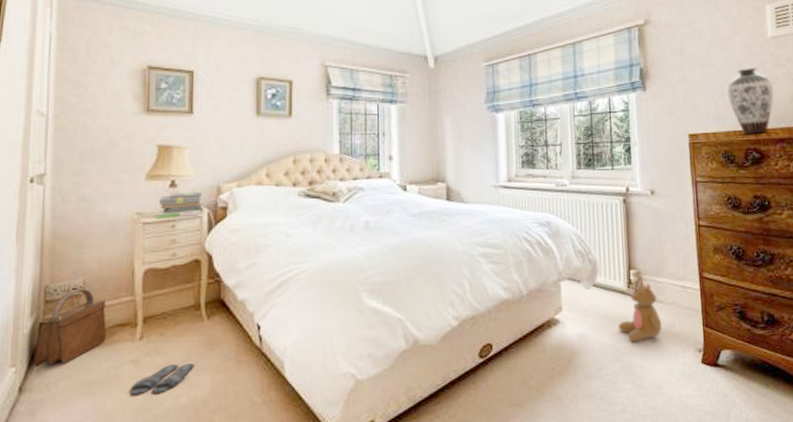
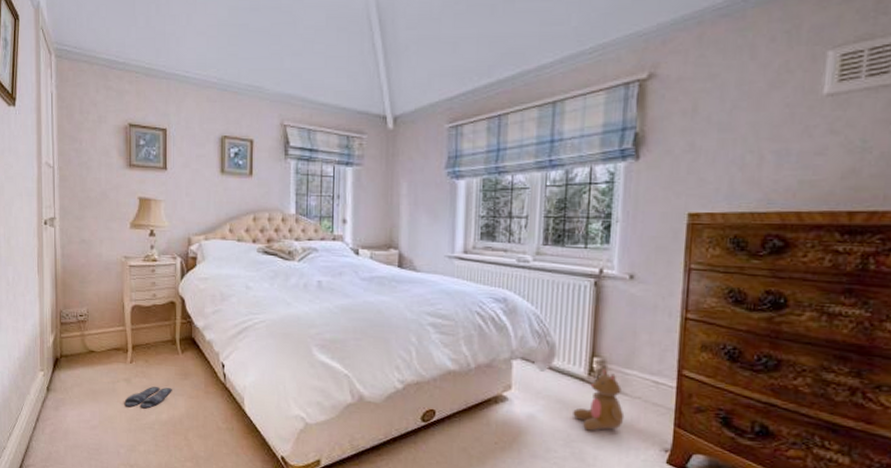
handbag: present [34,289,106,368] -> none [56,316,105,375]
books: present [156,191,203,219] -> none [139,241,176,264]
decorative vase: present [727,68,774,135] -> none [749,134,820,219]

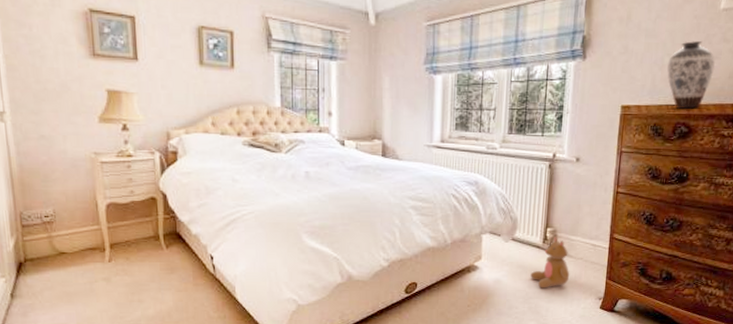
slippers: present [124,387,172,409] -> none [105,284,158,306]
decorative vase: none [749,134,820,219] -> present [666,41,716,110]

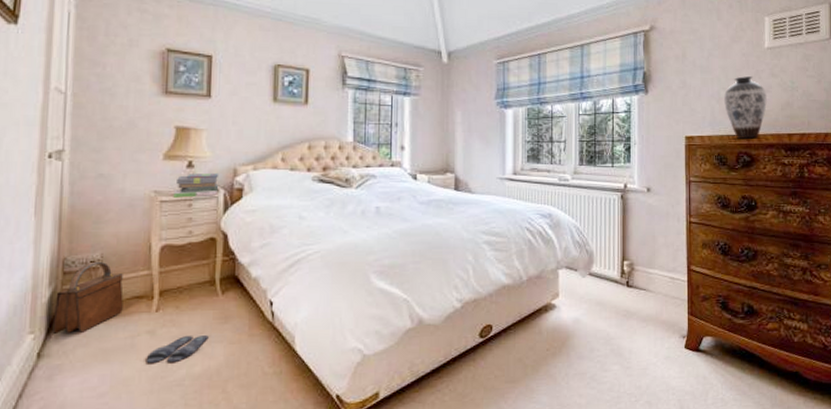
handbag: none [18,217,79,279] -> present [52,262,124,335]
slippers: none [105,284,158,306] -> present [146,335,209,364]
books: none [112,135,154,160] -> present [173,172,219,198]
teddy bear: present [530,236,570,289] -> none [611,269,651,328]

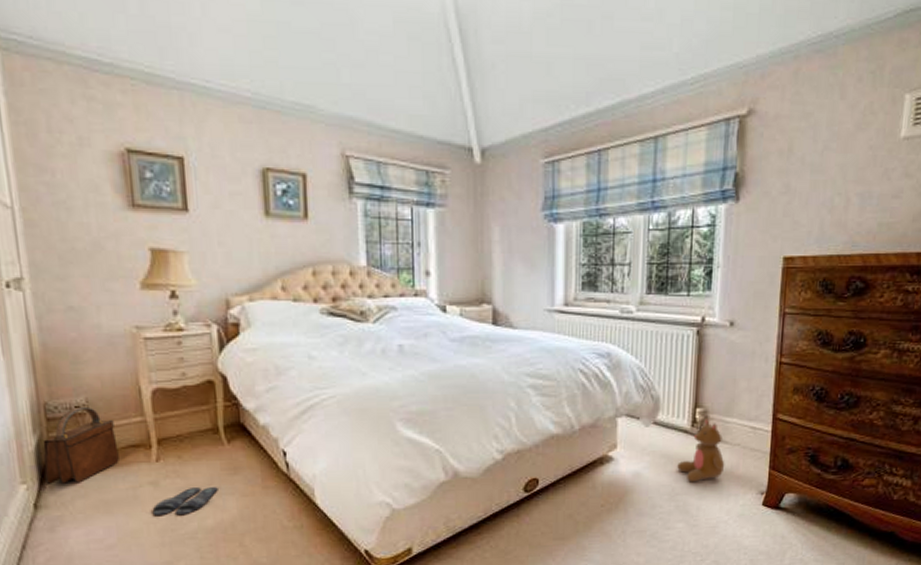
books: present [173,172,219,198] -> none [158,304,211,334]
teddy bear: none [611,269,651,328] -> present [677,417,725,482]
decorative vase: present [723,76,768,140] -> none [837,177,897,261]

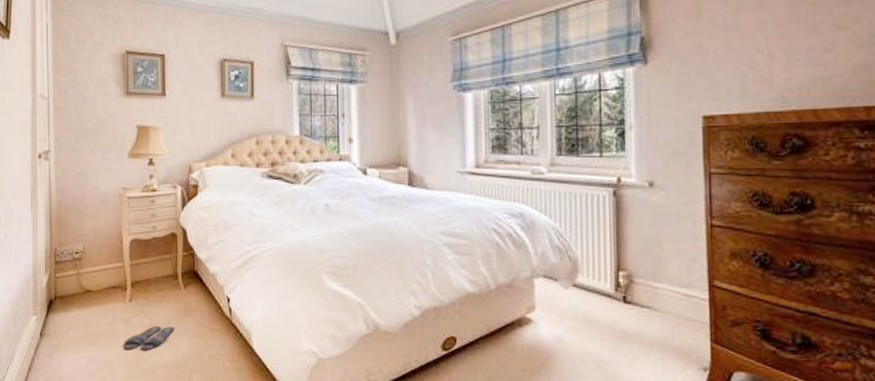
handbag: present [42,408,119,486] -> none [50,254,103,318]
teddy bear: present [677,417,725,482] -> none [602,281,657,352]

